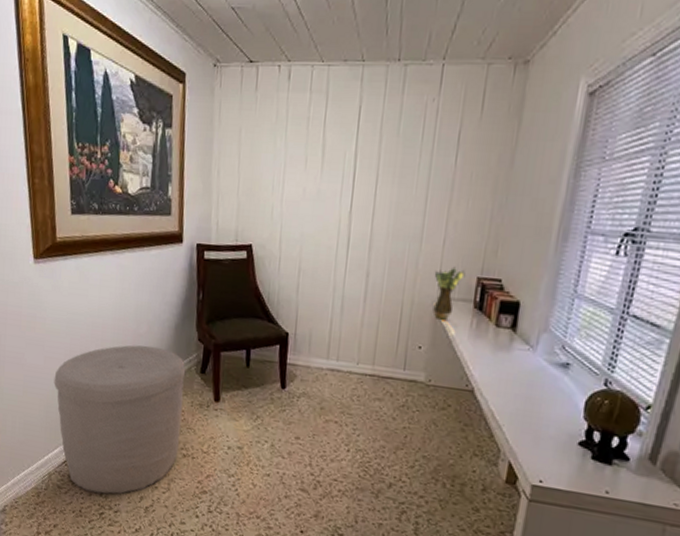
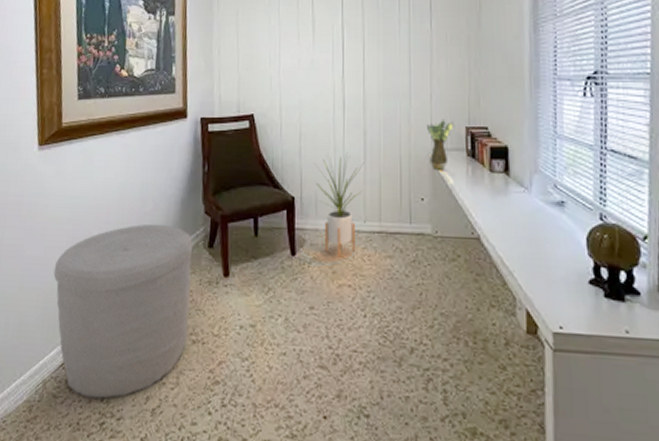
house plant: none [311,293,364,395] -> present [314,152,364,258]

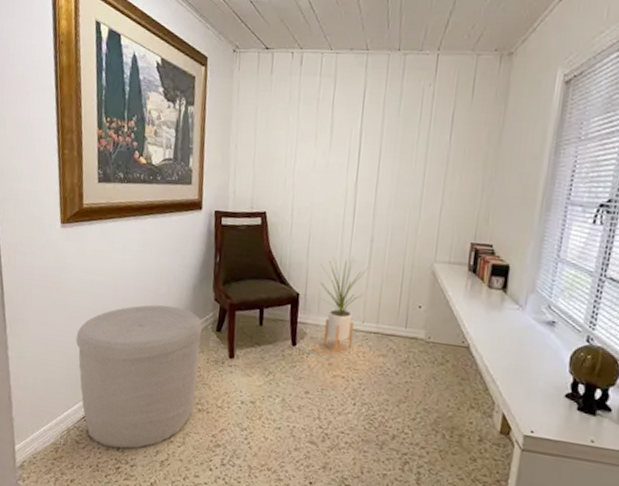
vase: present [426,119,454,172] -> none [431,233,460,283]

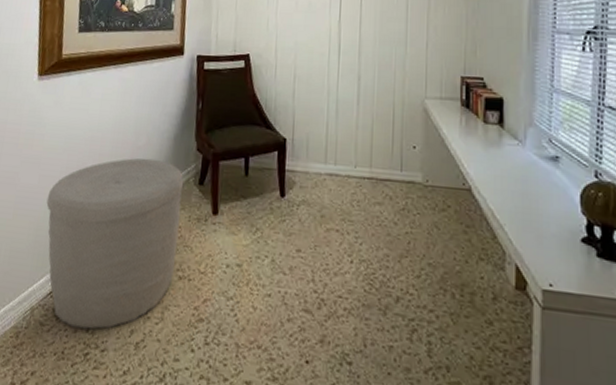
house plant: present [320,256,368,352] -> none [307,96,357,202]

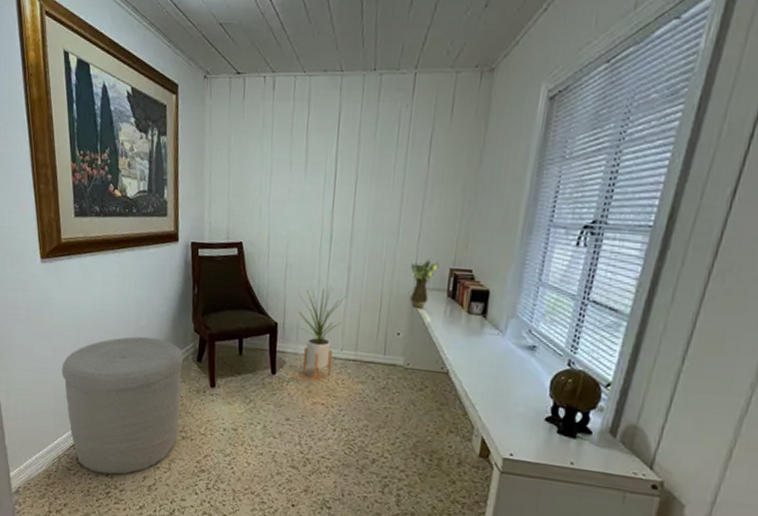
house plant: none [307,96,357,202] -> present [298,285,346,380]
vase: none [421,67,449,120] -> present [409,259,439,310]

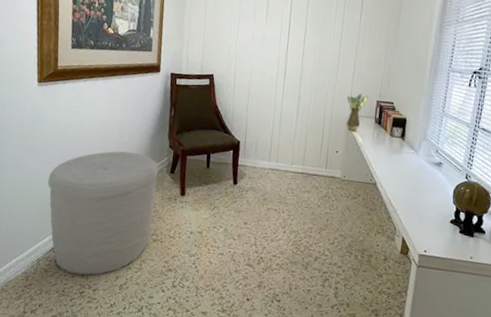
house plant: present [298,285,346,380] -> none [257,111,296,189]

